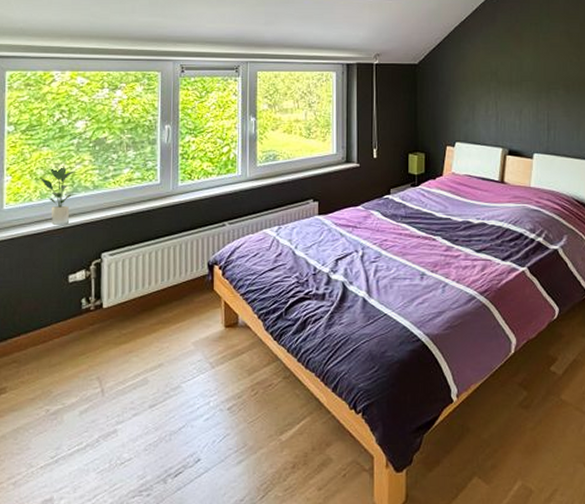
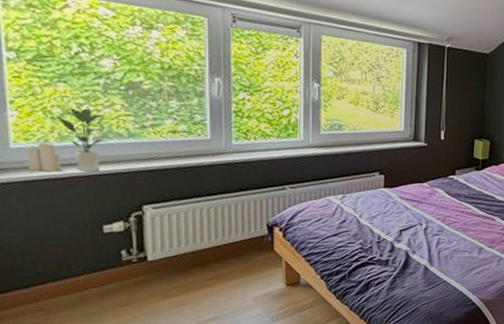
candle: none [14,200,42,230] -> present [26,141,64,173]

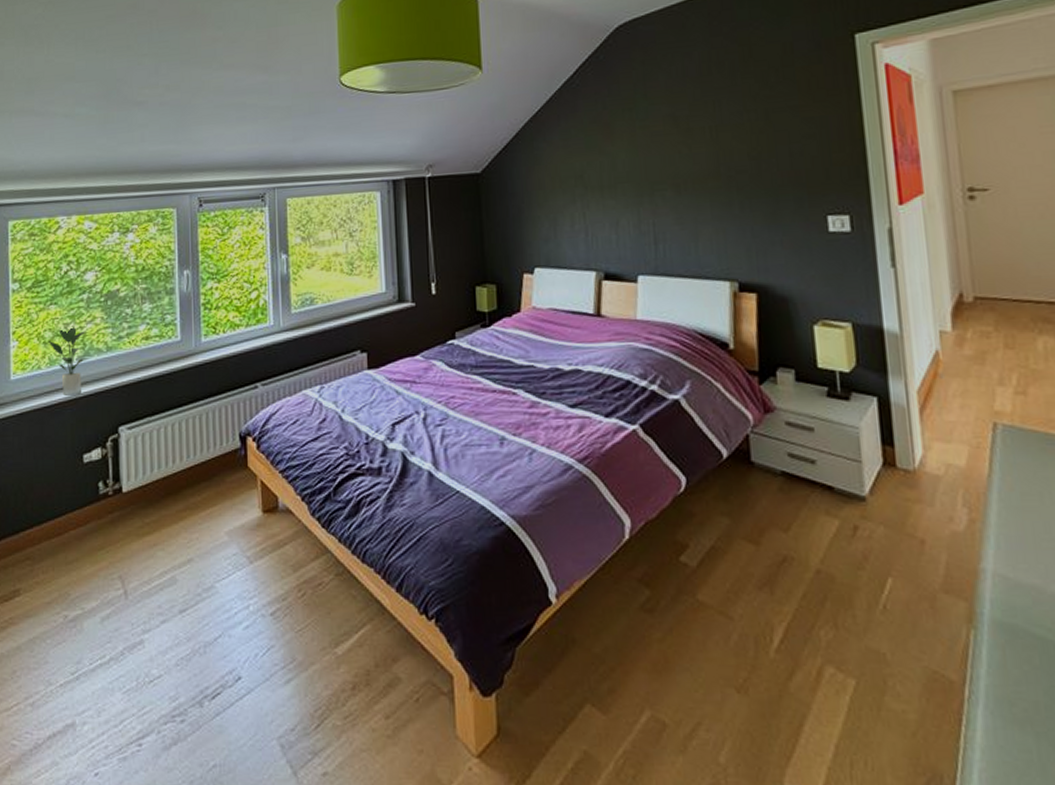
candle: present [26,141,64,173] -> none [23,368,52,403]

